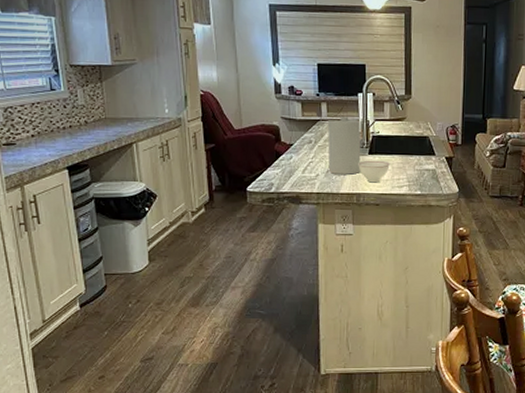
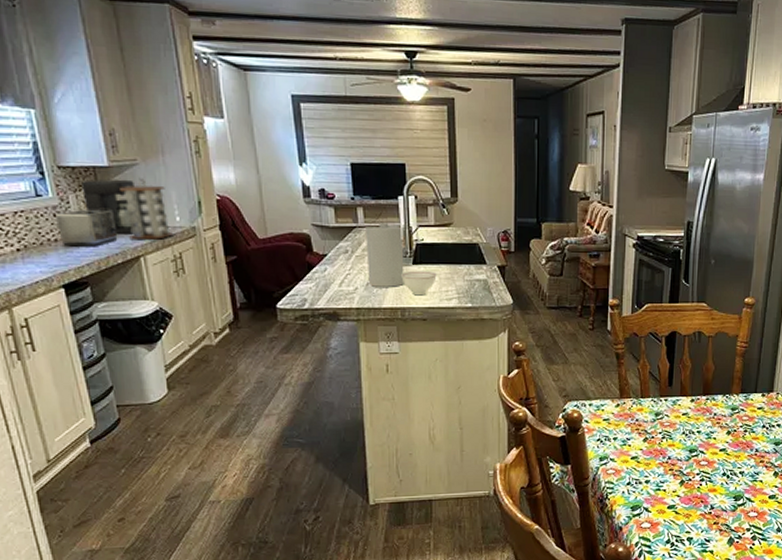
toaster: none [65,101,116,135] -> present [56,209,118,247]
coffee maker: none [89,76,132,124] -> present [81,179,134,234]
spice rack: none [120,75,161,129] -> present [120,178,172,240]

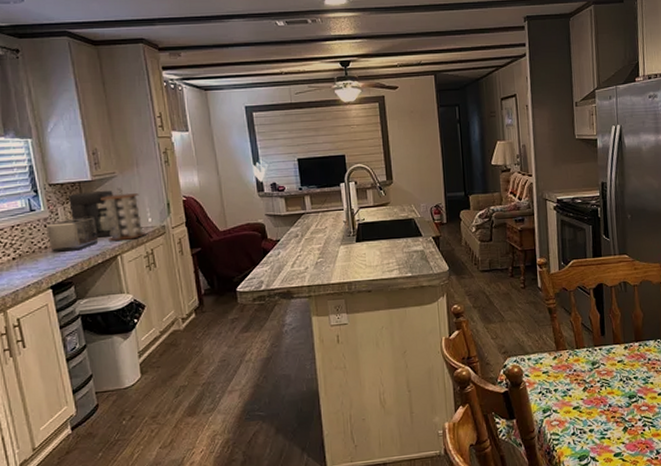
paper towel holder: present [366,223,404,288] -> none [313,207,350,266]
bowl: present [401,270,437,296] -> none [346,246,378,270]

